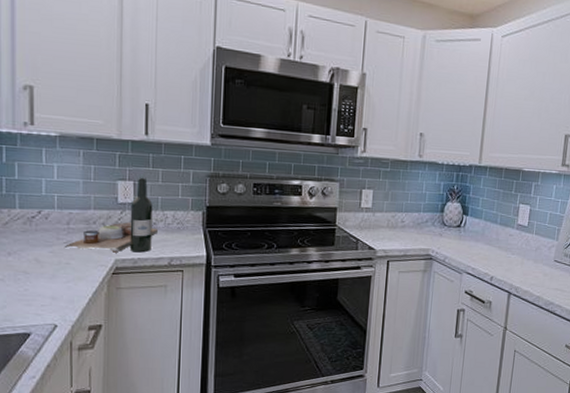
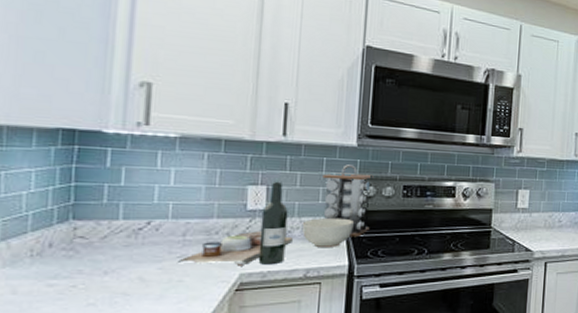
bowl: none [165,211,211,240] -> present [302,217,355,248]
spice rack: none [181,162,226,231] -> present [323,164,374,238]

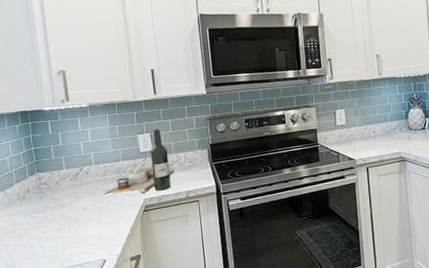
bowl: present [302,217,355,248] -> none [178,150,215,175]
spice rack: present [323,164,374,238] -> none [186,109,226,165]

